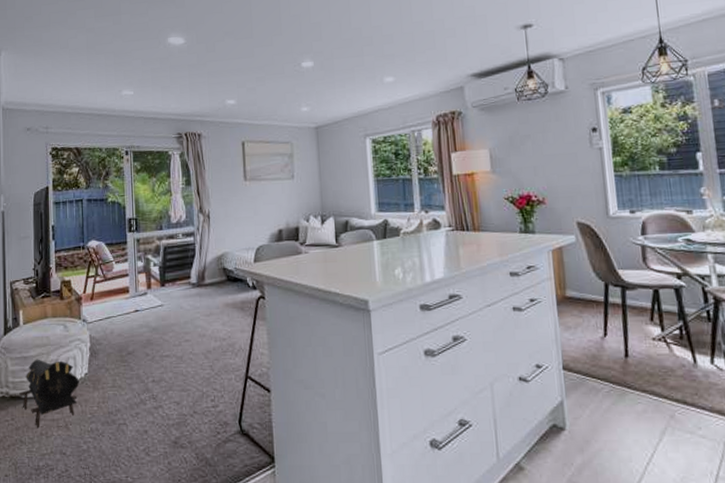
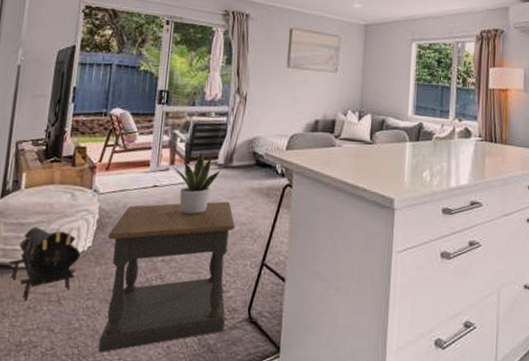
side table: none [101,319,219,471] -> present [98,201,236,352]
potted plant: none [151,272,195,335] -> present [173,150,221,215]

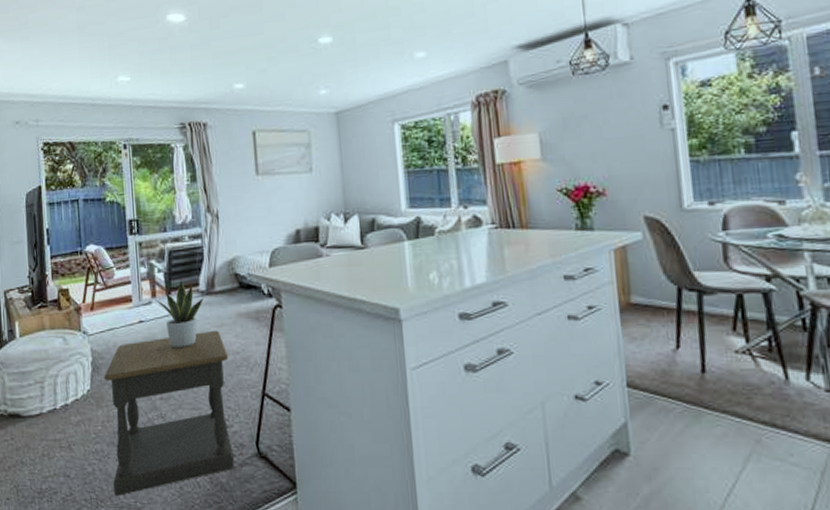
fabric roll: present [9,226,81,302] -> none [18,374,82,449]

